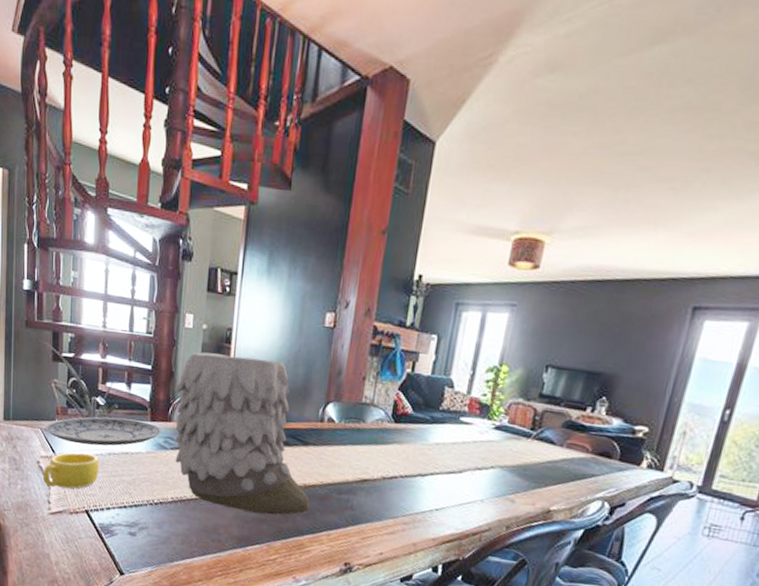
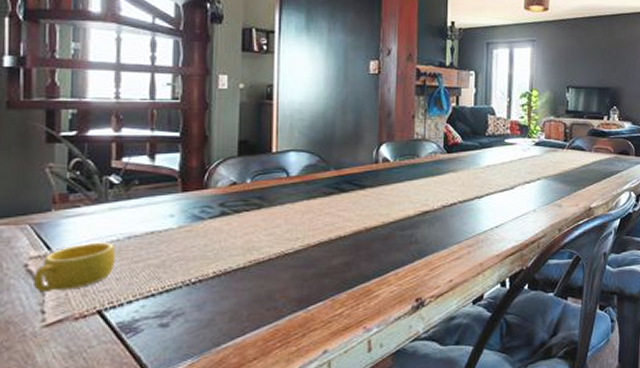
plate: present [45,417,162,446] -> none [36,193,197,234]
vase: present [175,352,310,515] -> none [210,110,373,269]

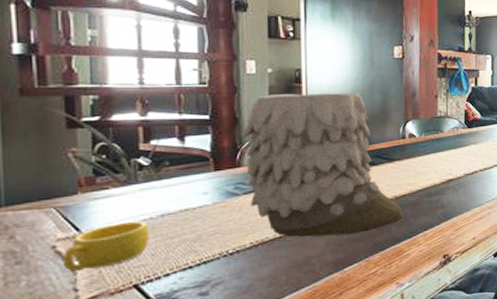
vase: none [210,110,373,269] -> present [241,93,403,238]

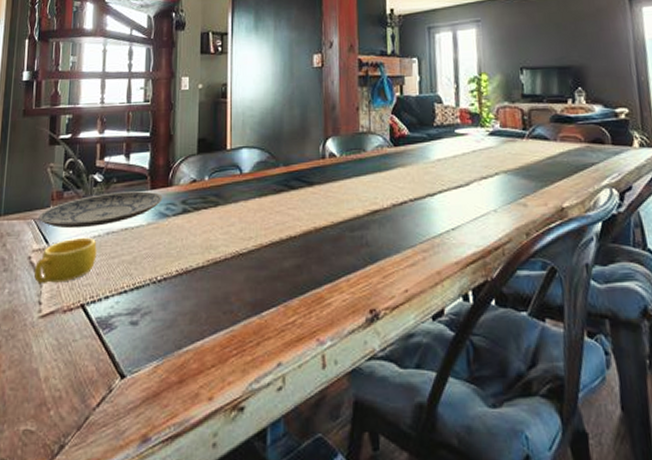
plate: none [61,172,230,214] -> present [38,191,163,229]
vase: present [241,93,403,238] -> none [174,106,323,271]

